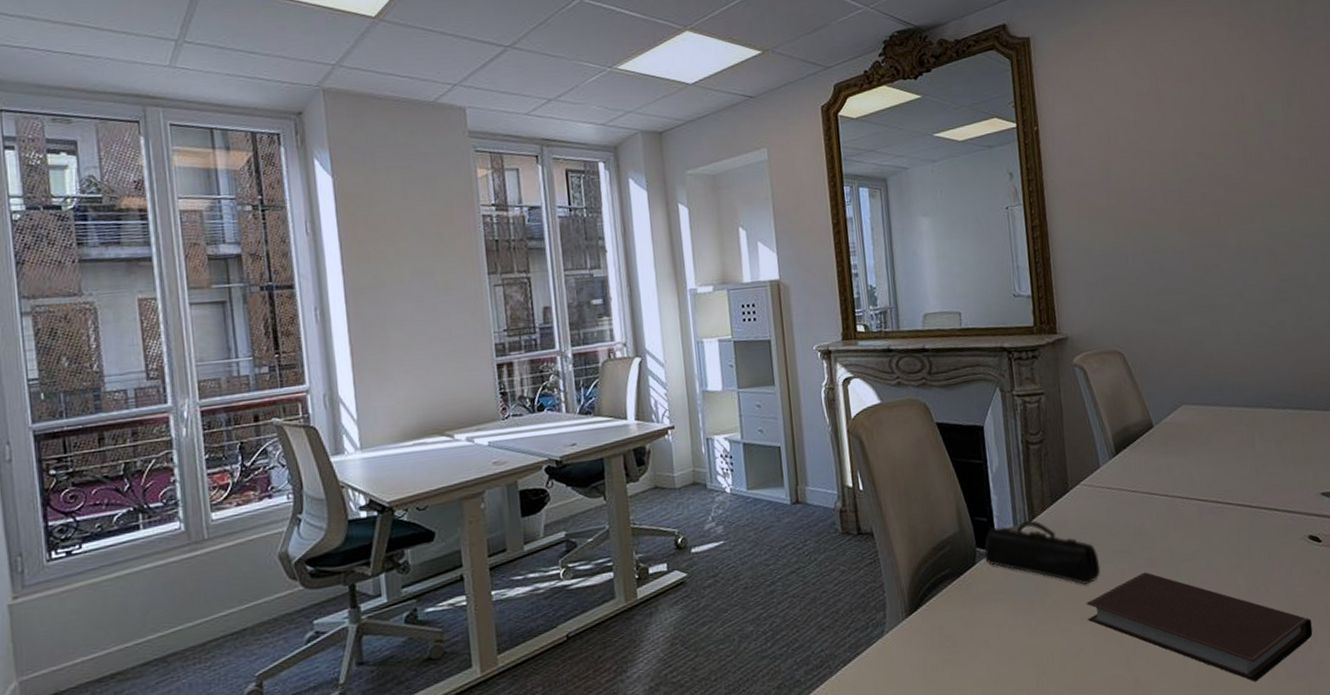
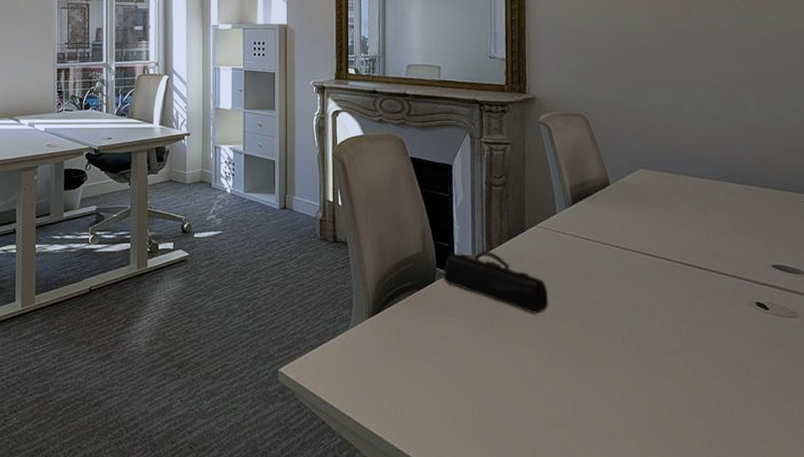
notebook: present [1086,572,1313,682] -> none [533,311,753,427]

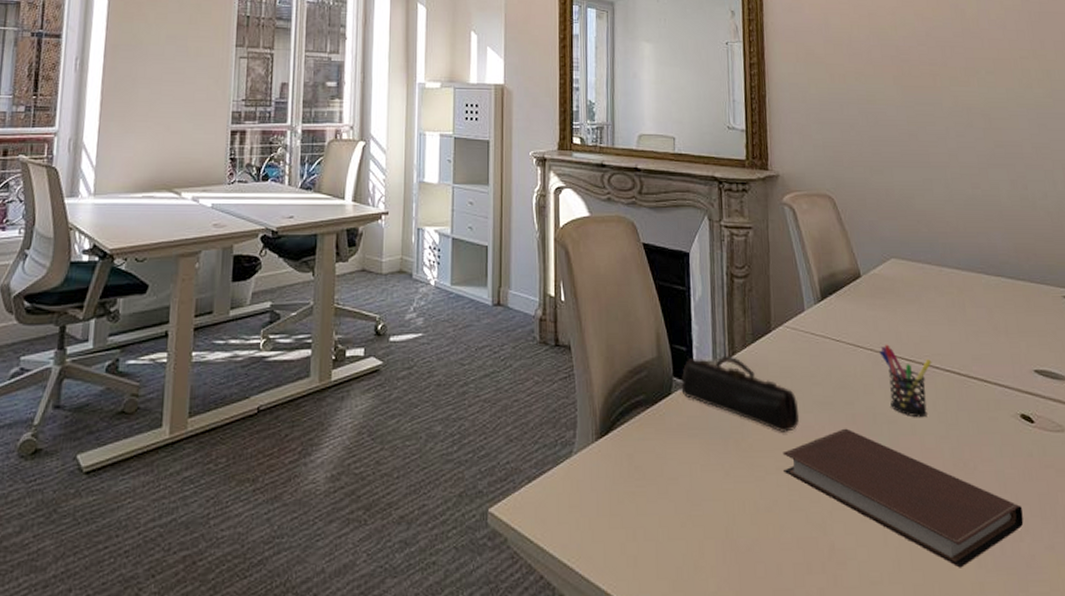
notebook: none [533,311,753,427] -> present [782,428,1024,568]
pen holder: none [625,242,674,304] -> present [879,344,932,418]

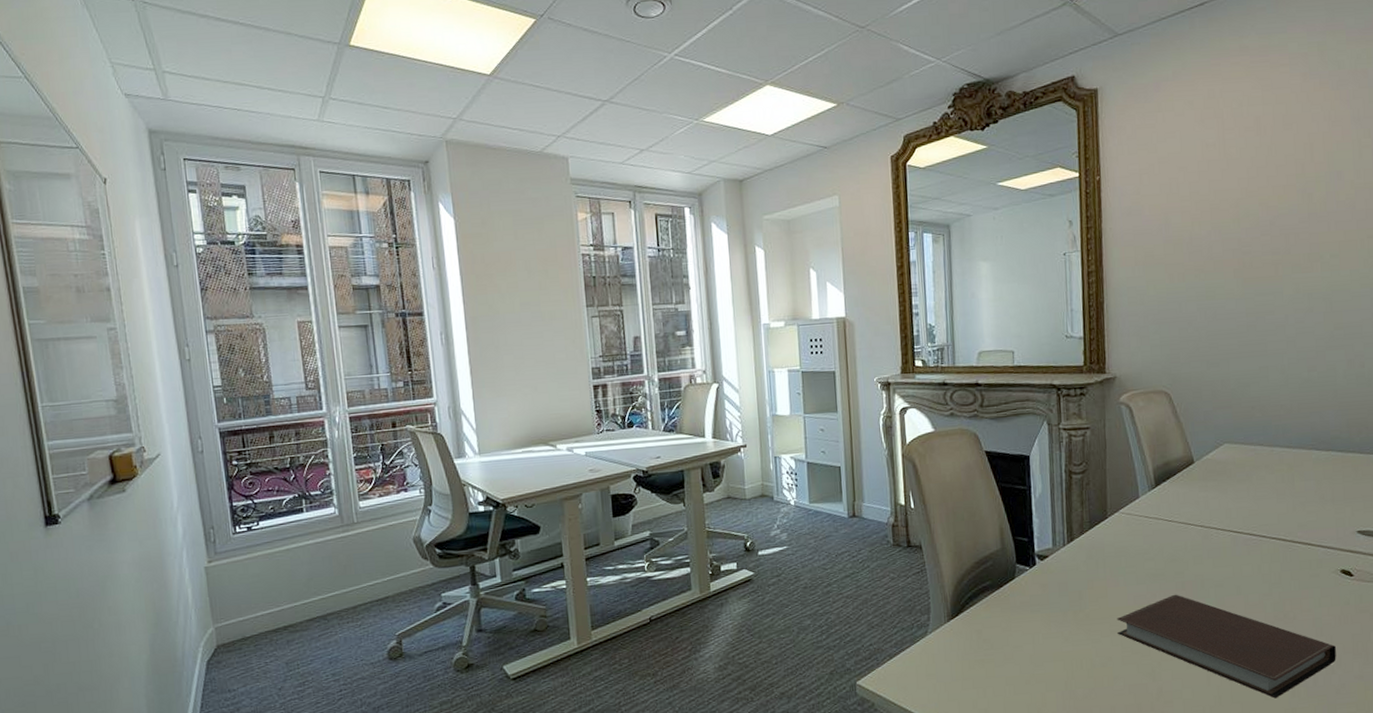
pencil case: present [680,355,800,432] -> none [1023,542,1133,602]
pen holder: present [879,344,932,418] -> none [1209,520,1259,580]

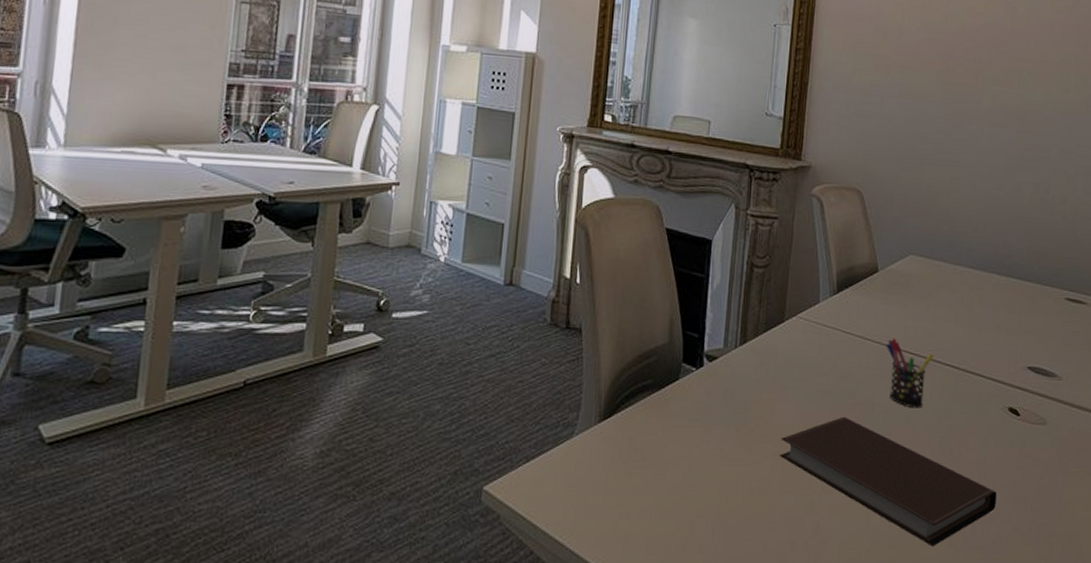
pen holder: none [1209,520,1259,580] -> present [886,338,934,409]

